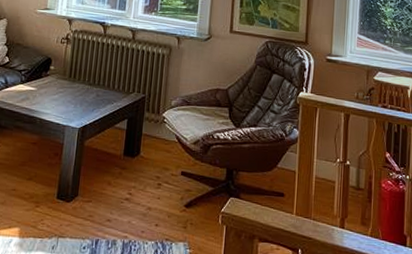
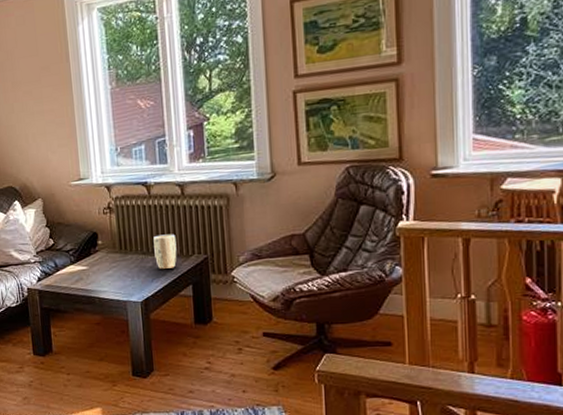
plant pot: none [99,70,121,102] -> present [153,234,177,269]

